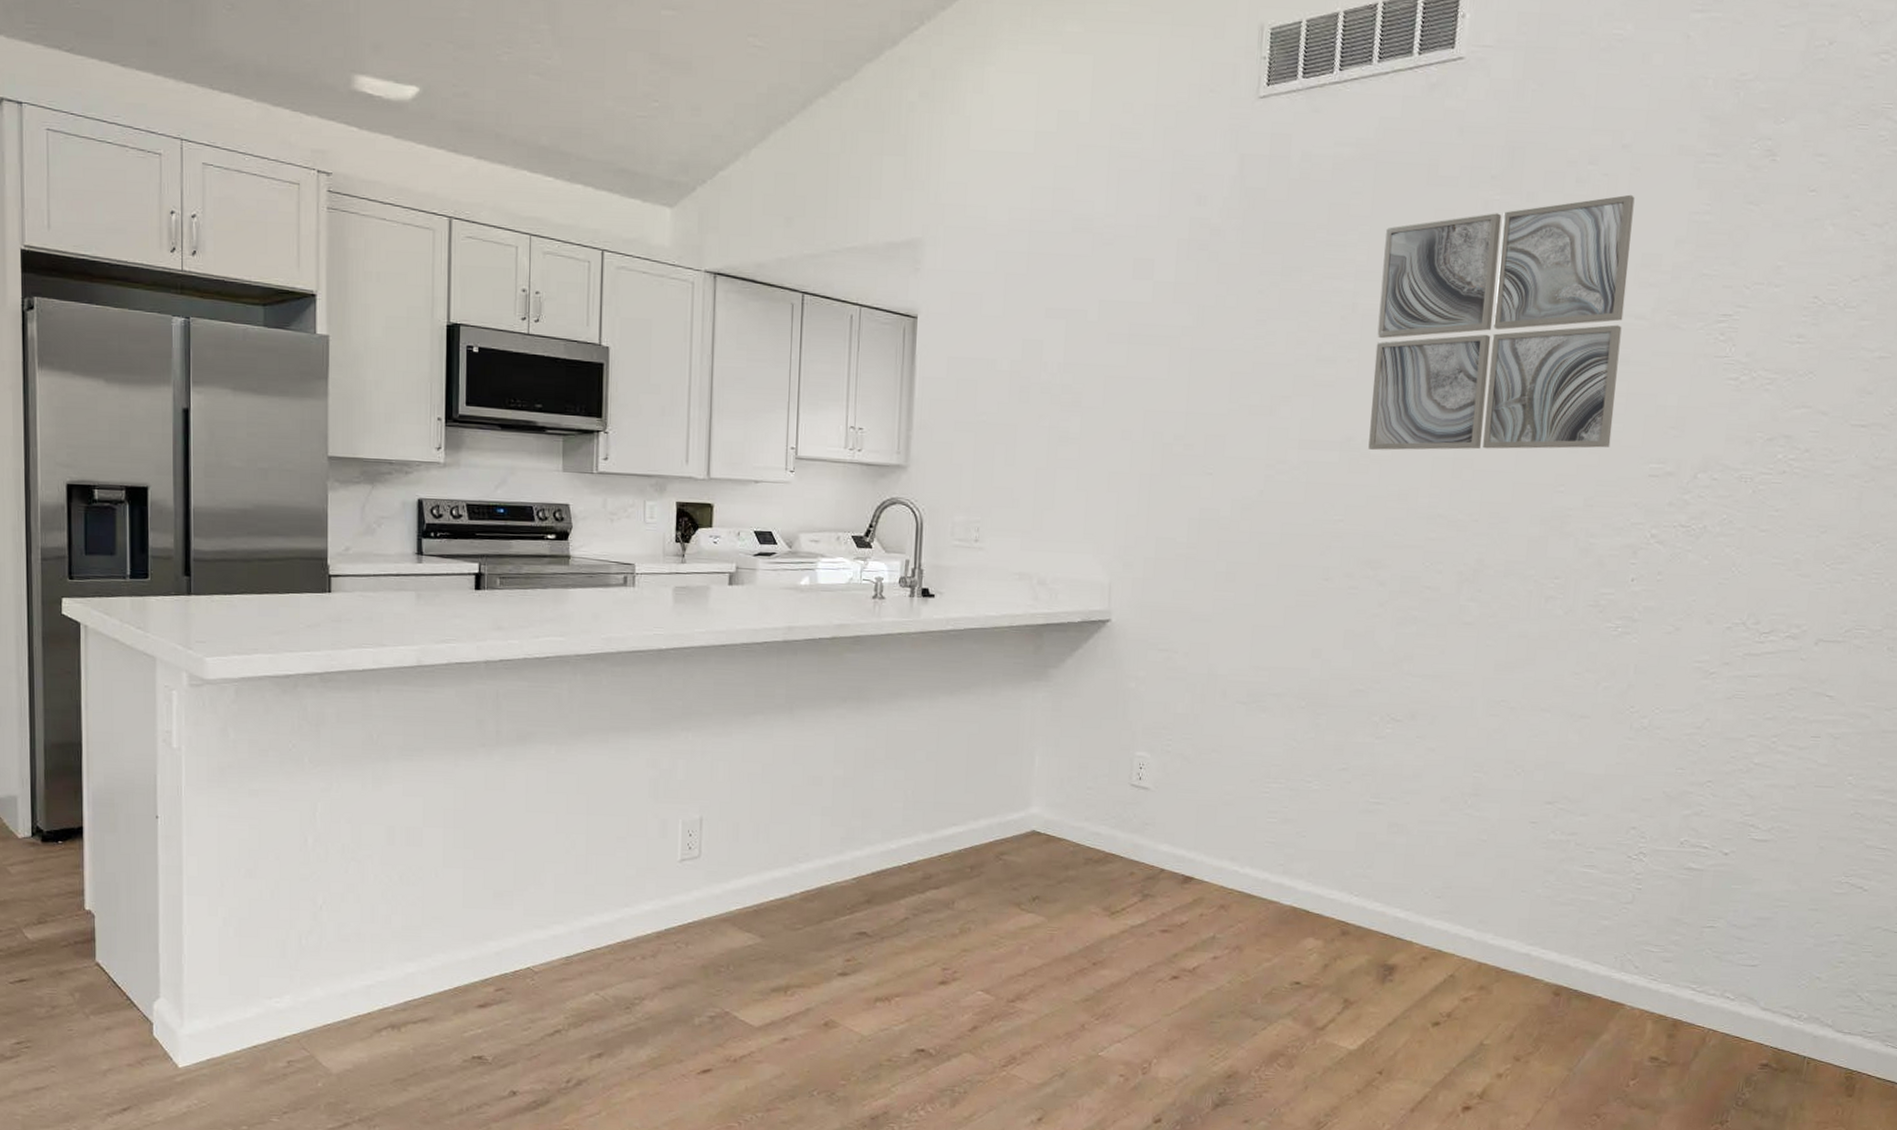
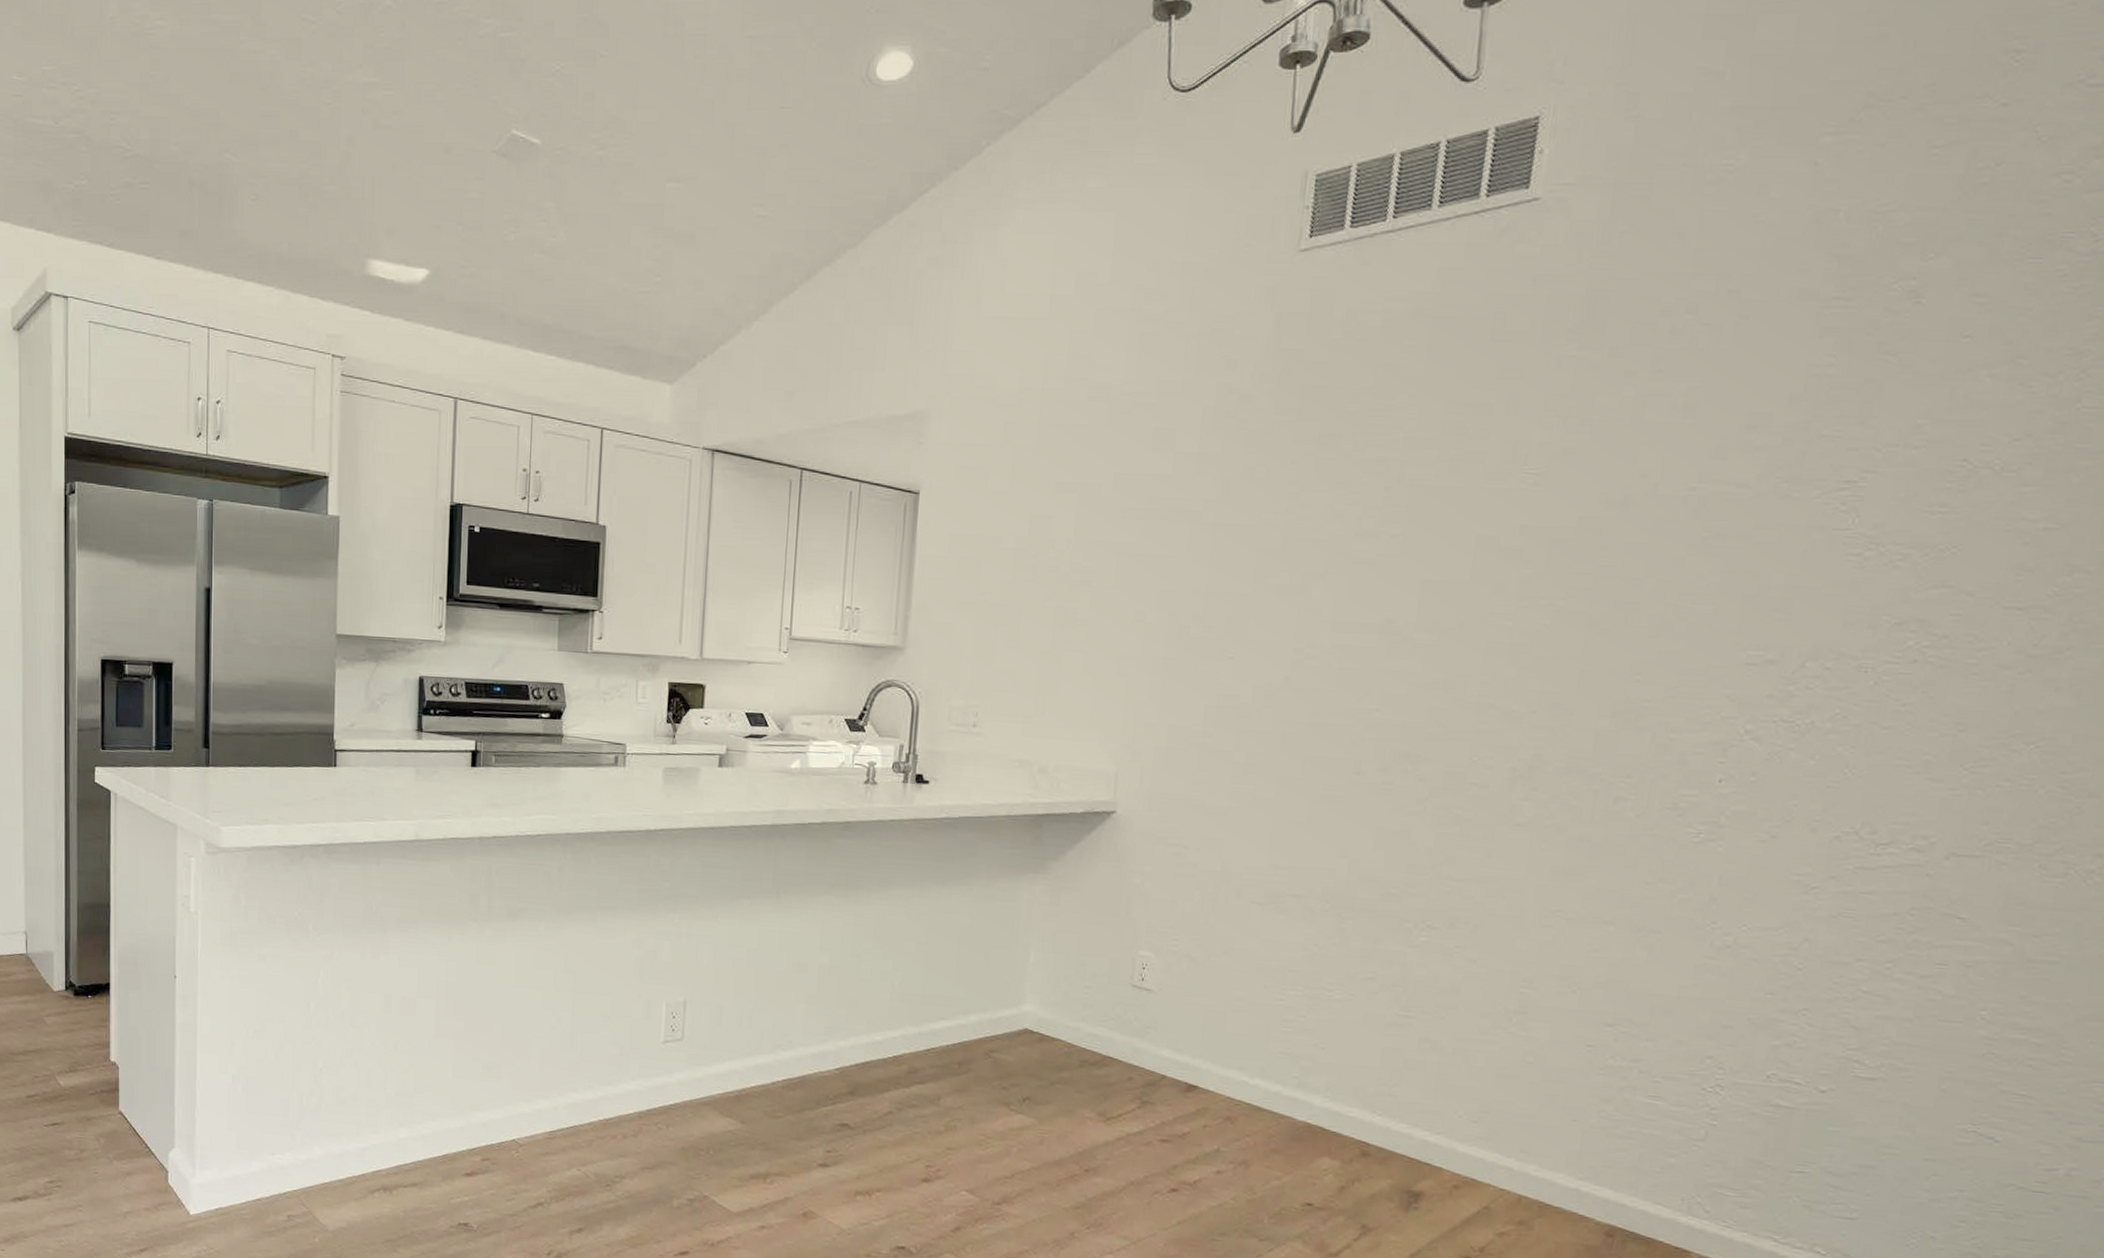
wall art: present [1368,194,1635,451] -> none [1411,346,1741,634]

